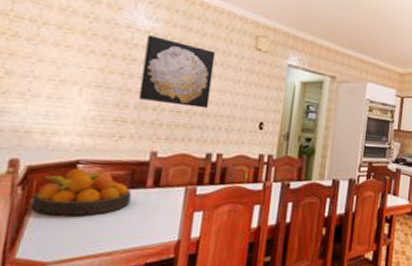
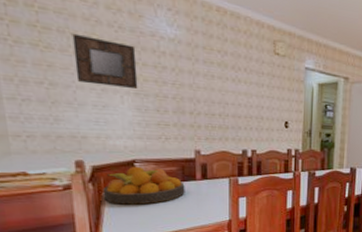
home mirror: none [36,22,108,82] -> present [72,33,138,90]
wall art: present [138,35,216,109] -> none [173,43,239,111]

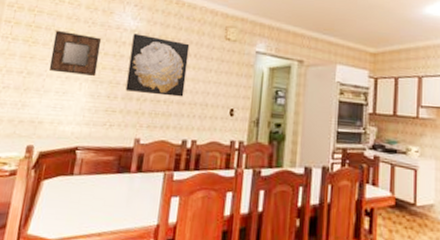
fruit bowl: present [102,166,185,205] -> none [40,153,119,198]
wall art: none [173,43,239,111] -> present [125,33,190,97]

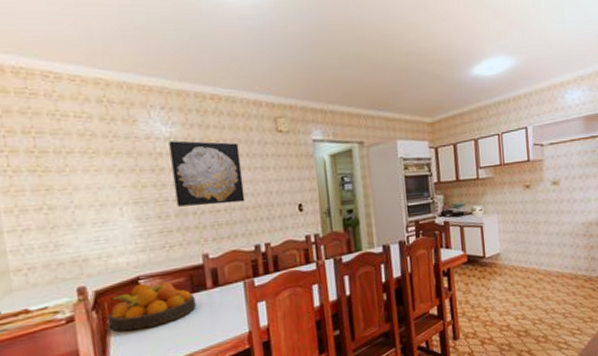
fruit bowl: none [40,153,119,198] -> present [107,281,196,332]
home mirror: present [48,30,102,77] -> none [68,151,137,202]

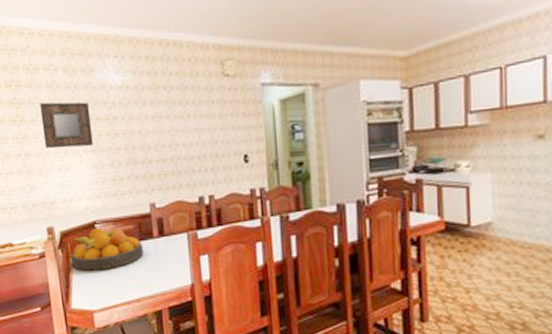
home mirror: none [68,151,137,202] -> present [39,102,94,149]
wall art: present [169,140,245,207] -> none [121,89,190,155]

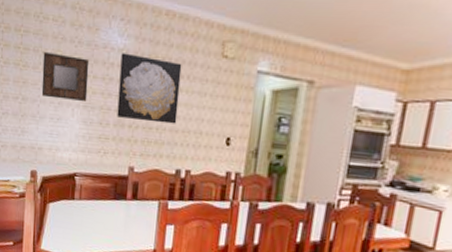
fruit bowl: present [70,227,144,271] -> none [47,179,116,220]
wall art: none [121,89,190,155] -> present [117,53,182,124]

